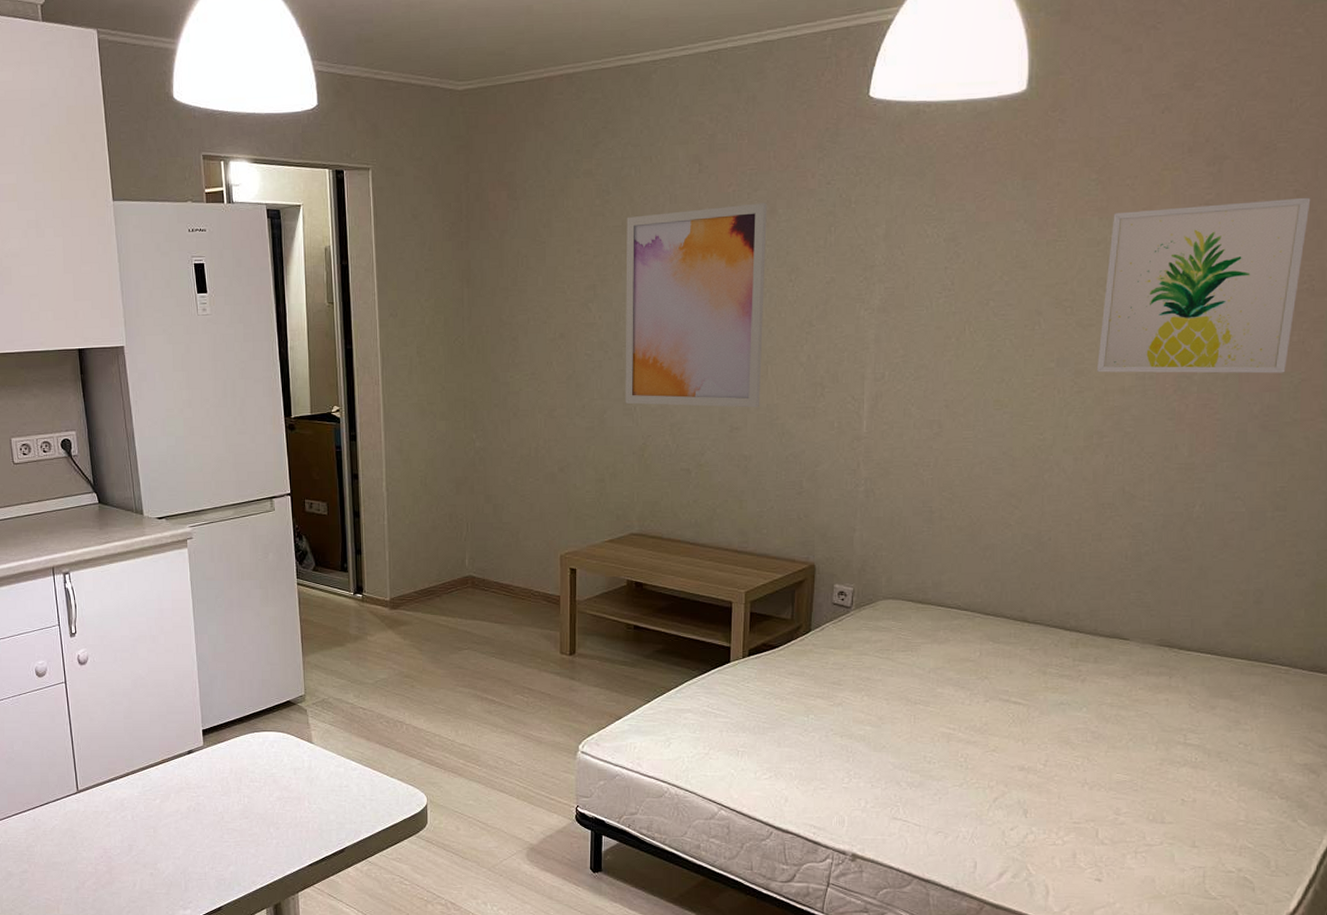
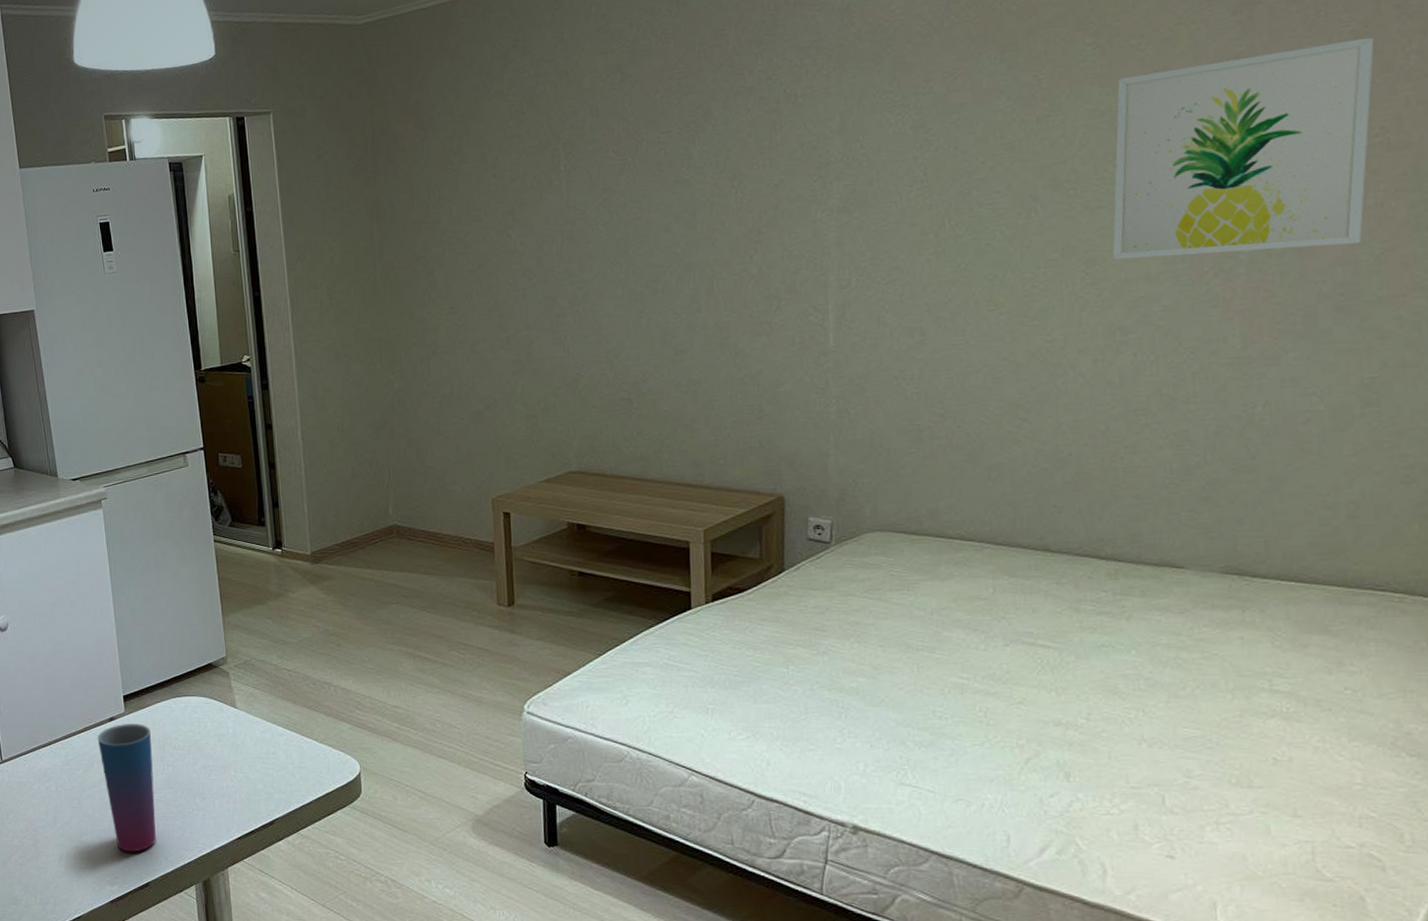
cup: none [175,757,230,878] -> present [97,724,156,852]
wall art: present [625,203,767,408] -> none [544,106,707,333]

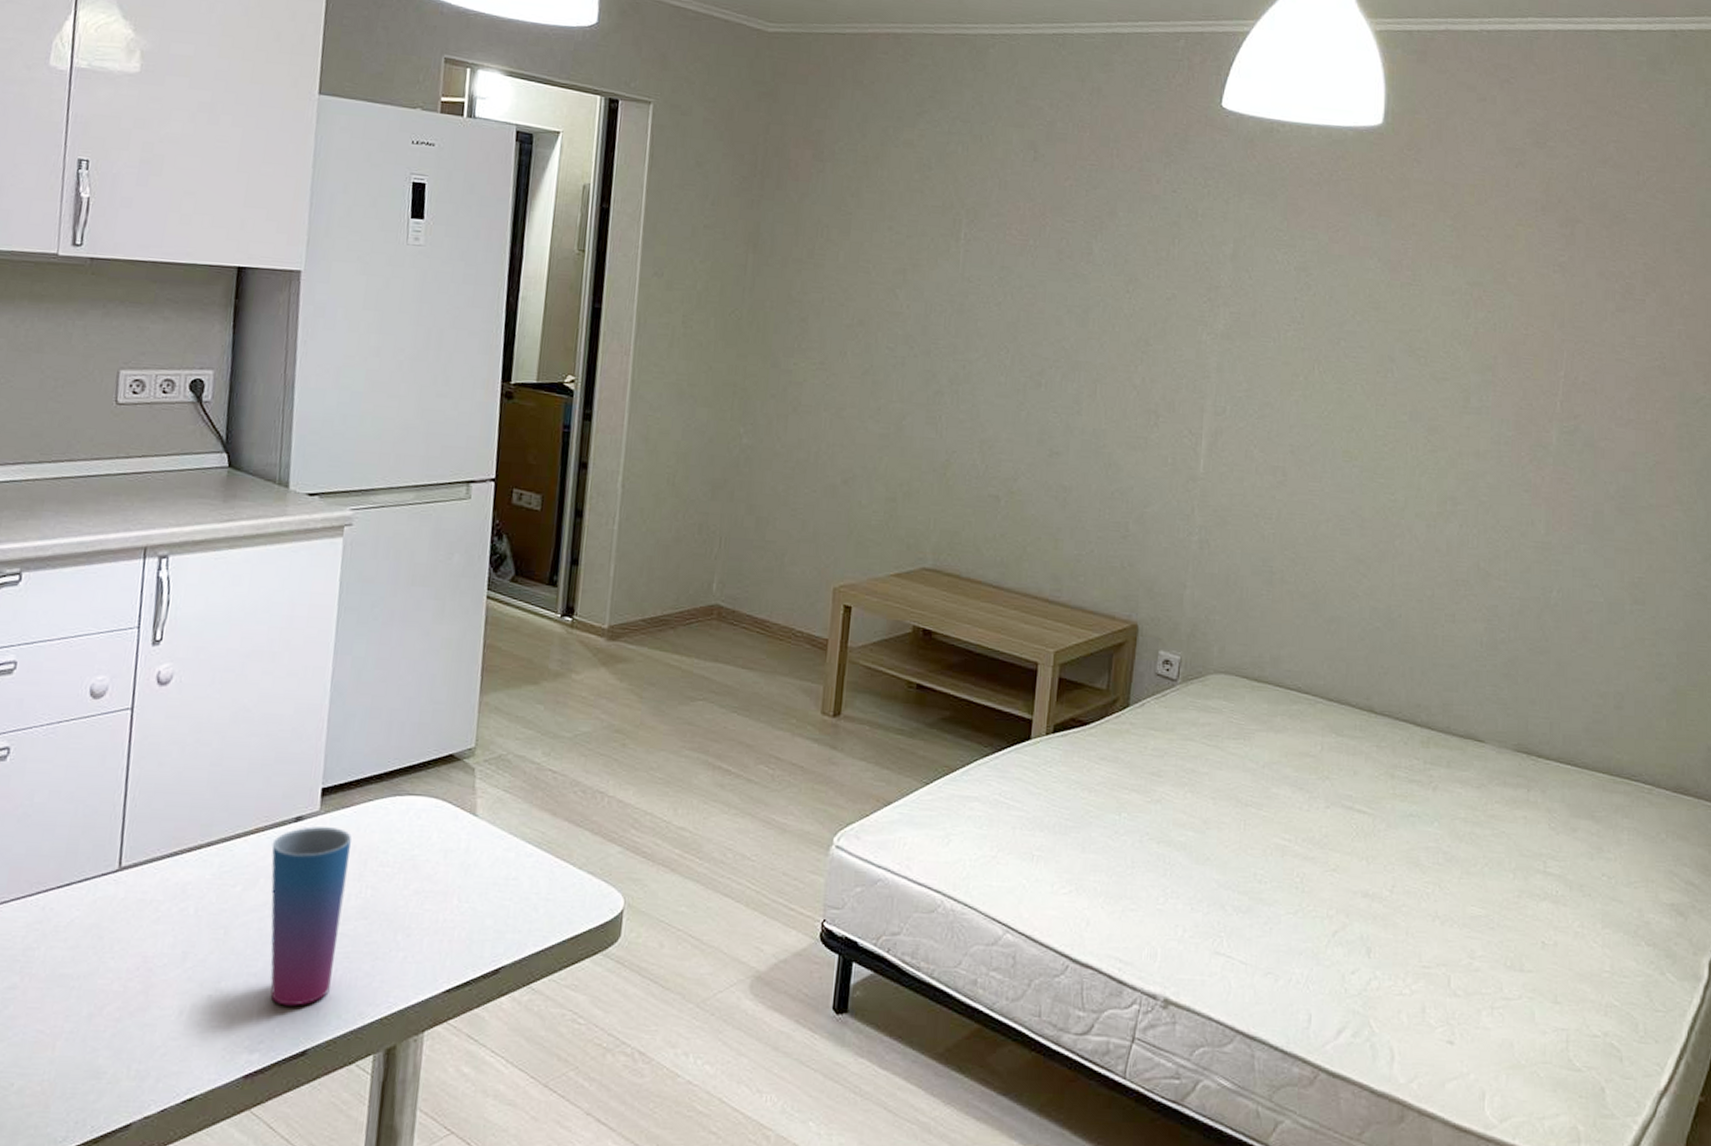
wall art: present [1113,37,1375,260] -> none [1451,263,1660,453]

